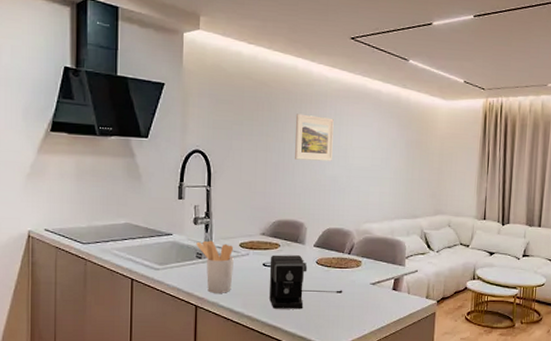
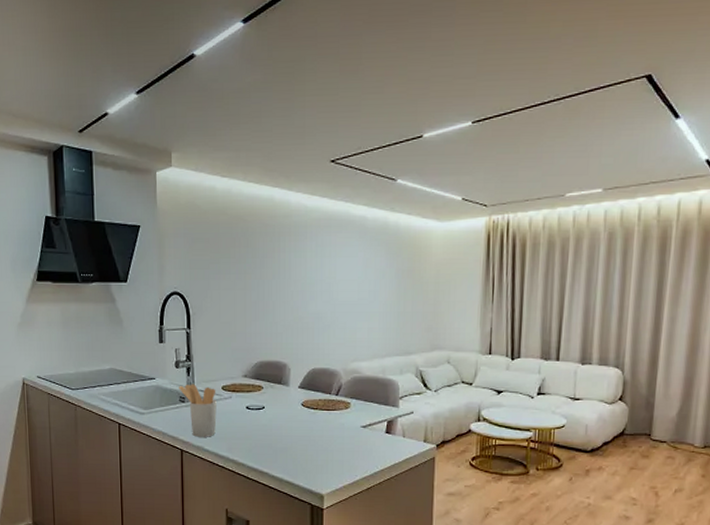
coffee maker: present [269,255,343,309] -> none [253,397,331,454]
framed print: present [295,113,334,161] -> none [274,248,315,297]

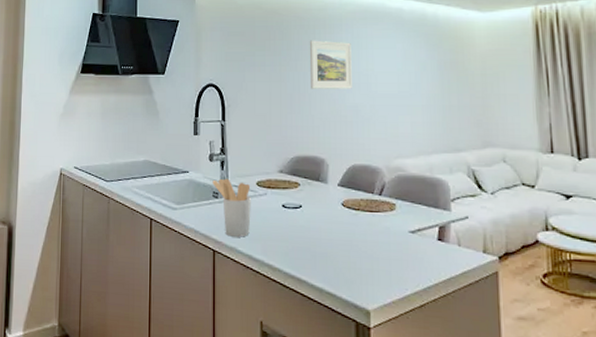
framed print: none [274,248,315,297] -> present [309,40,352,89]

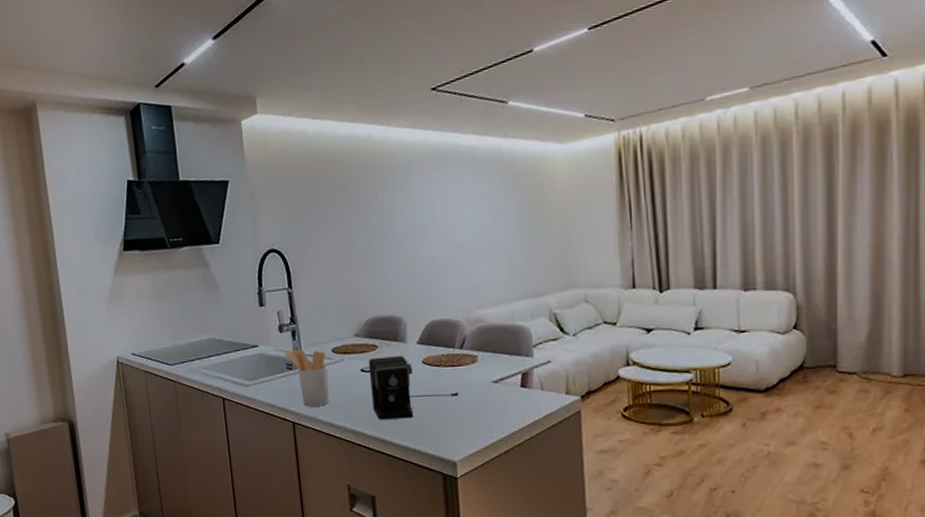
coffee maker: none [290,195,376,260] -> present [368,356,459,420]
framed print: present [309,40,352,89] -> none [376,189,427,245]

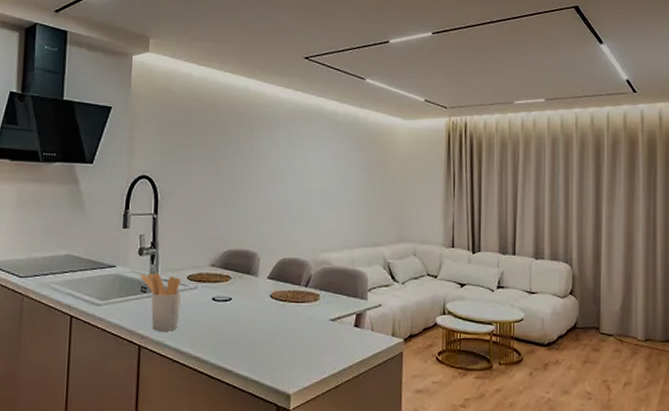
coffee maker: present [368,356,459,420] -> none [219,288,300,349]

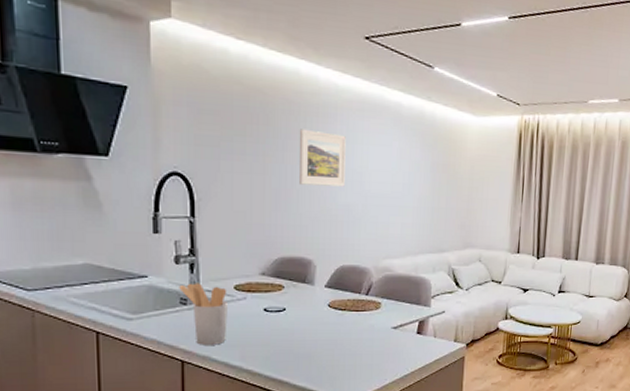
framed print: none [247,136,288,186] -> present [298,129,346,187]

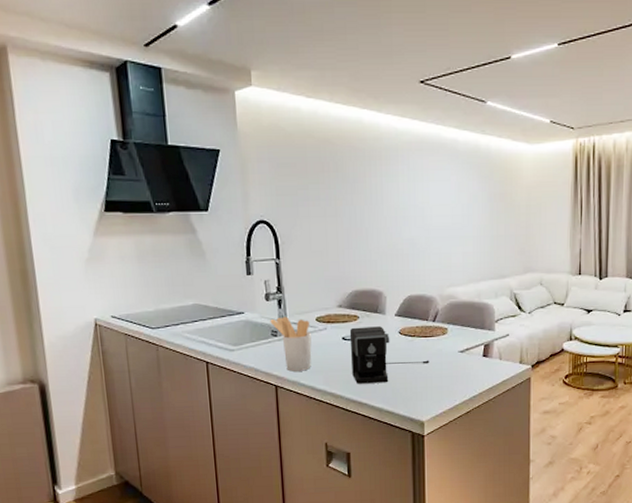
coffee maker: none [272,298,360,361] -> present [349,326,430,384]
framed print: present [298,129,346,187] -> none [365,172,408,223]

